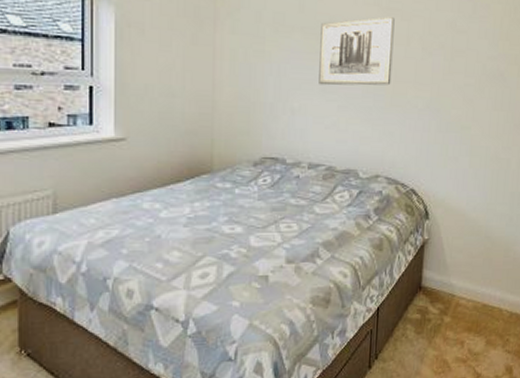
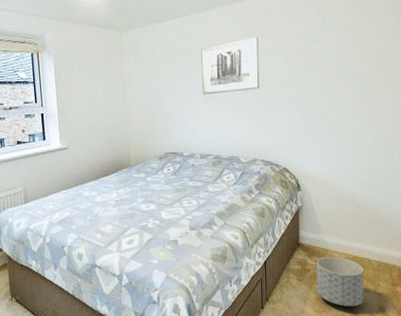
planter: none [437,304,493,367] -> present [316,256,364,307]

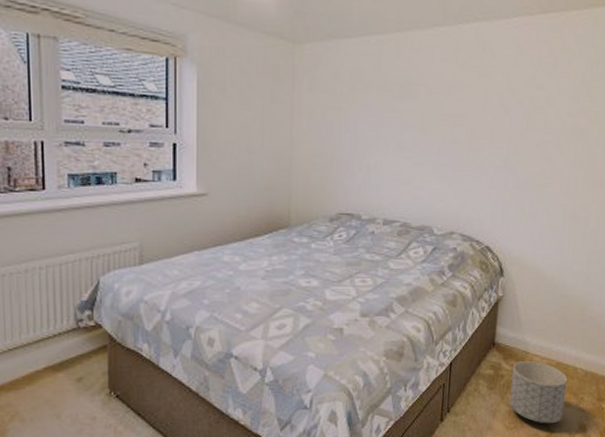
wall art: present [201,37,260,95] -> none [394,73,472,143]

